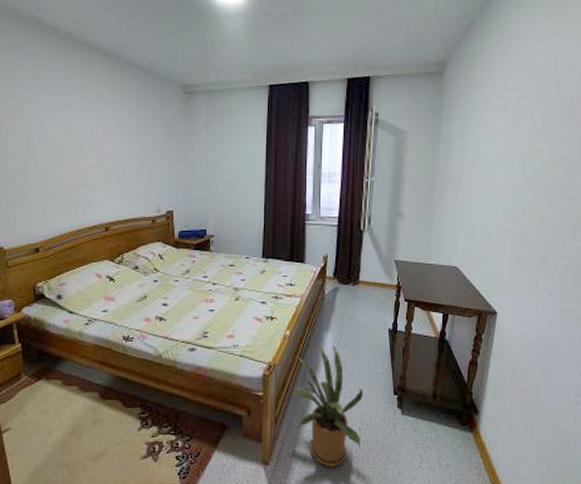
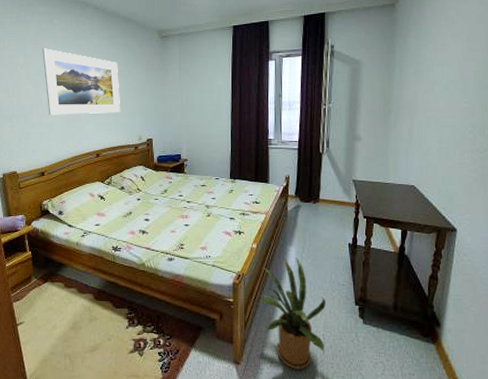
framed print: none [38,98,135,180] -> present [42,48,120,115]

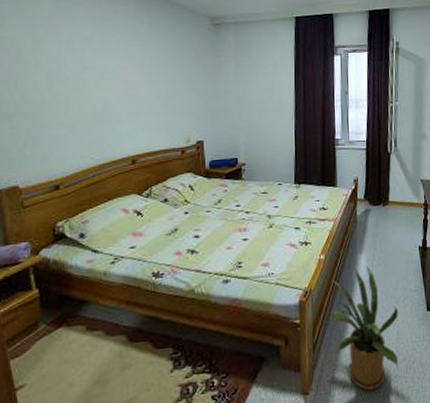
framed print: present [42,48,120,115] -> none [59,31,163,114]

